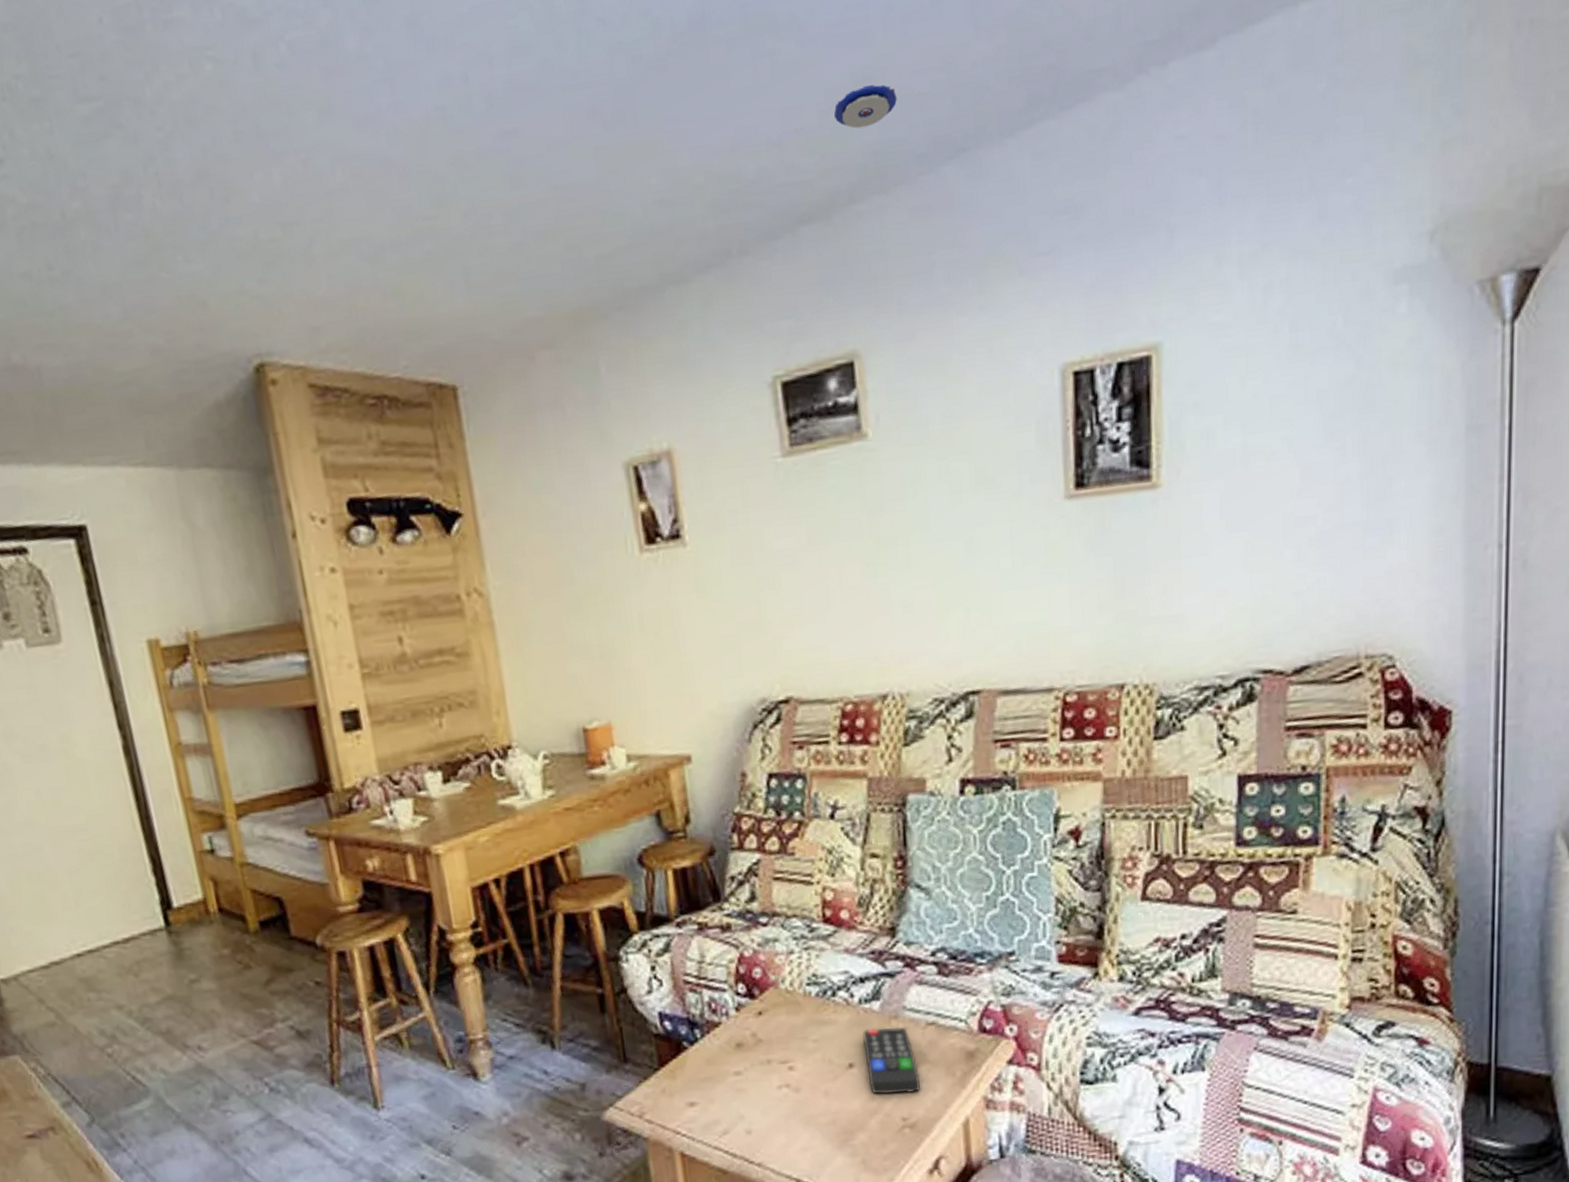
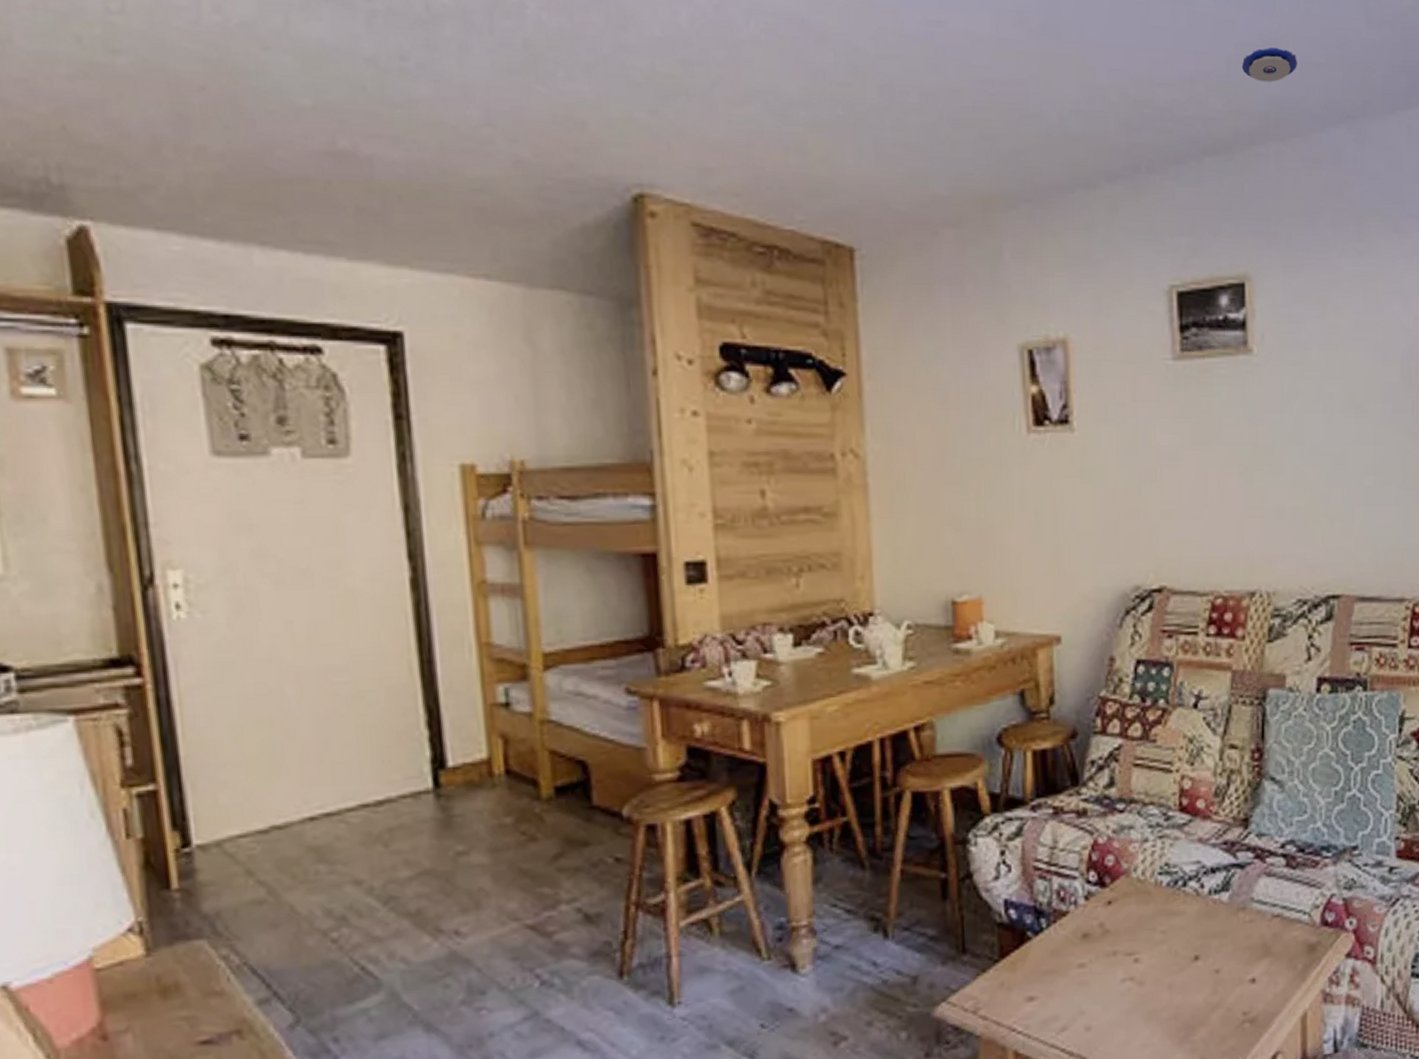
remote control: present [863,1026,921,1095] -> none [1210,918,1263,988]

